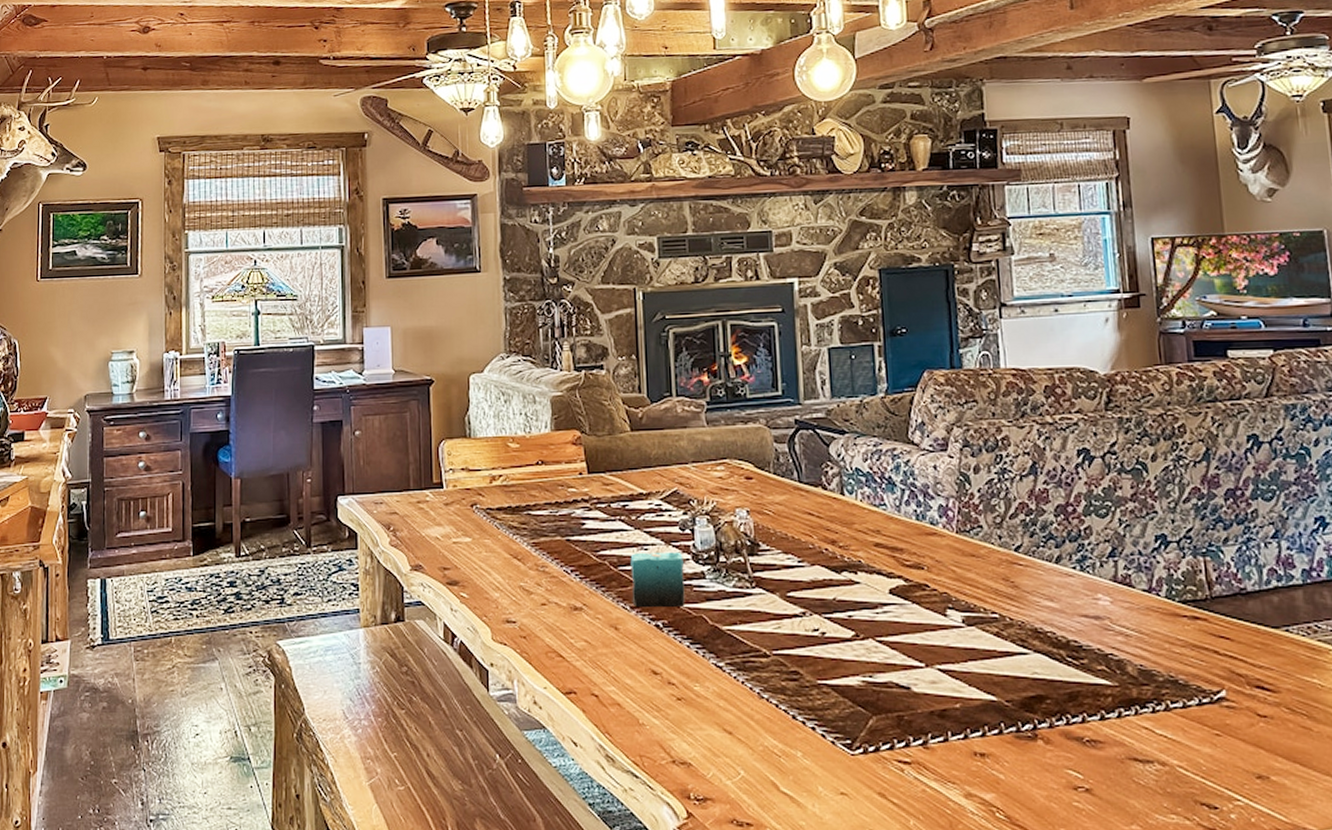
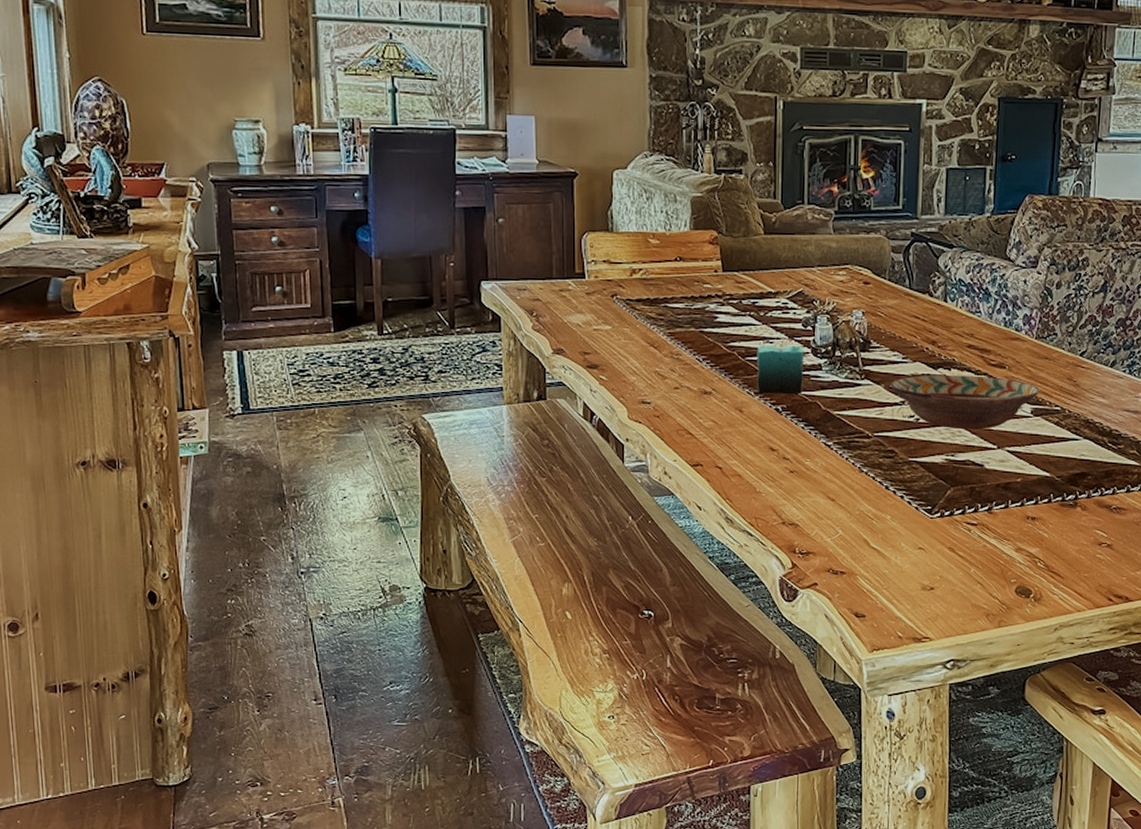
decorative bowl: none [786,579,970,643] -> present [890,374,1040,429]

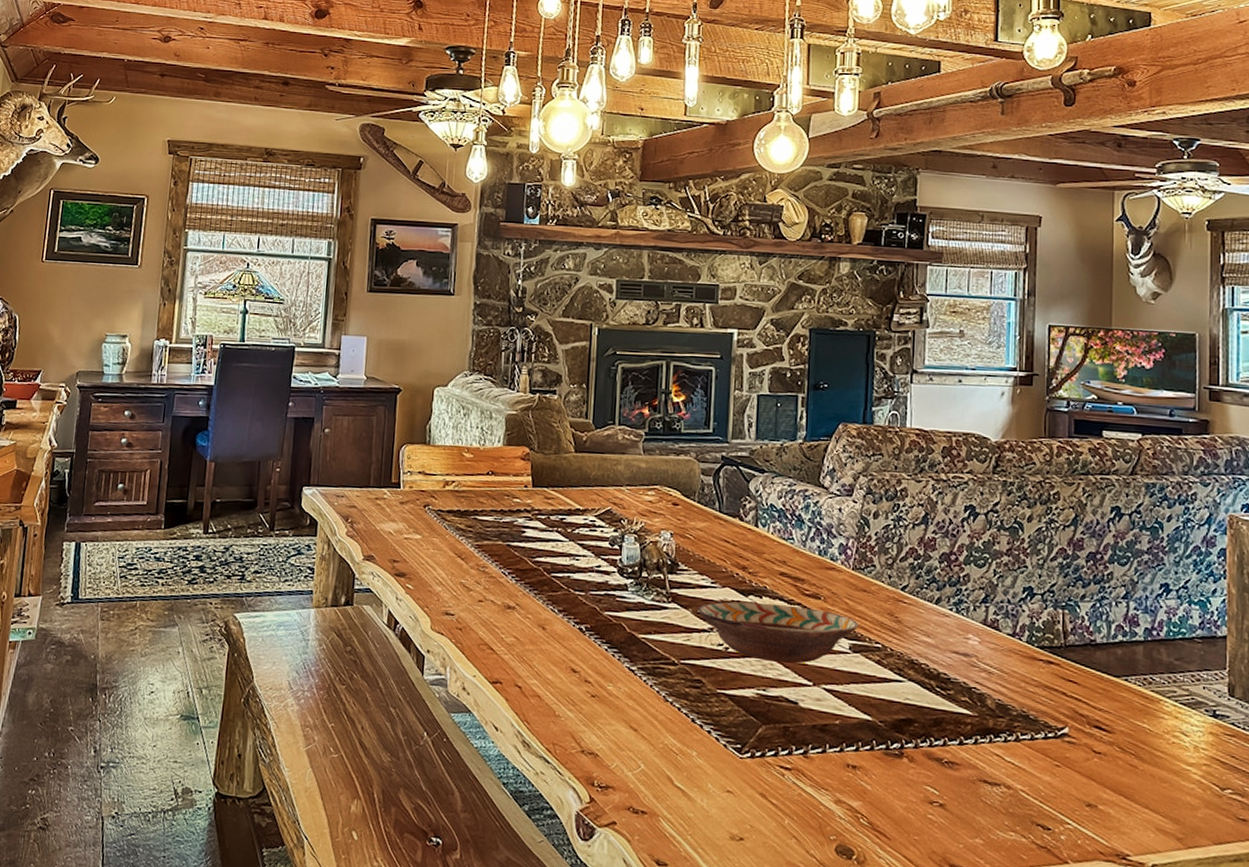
candle: present [756,332,804,395] -> none [560,549,610,614]

